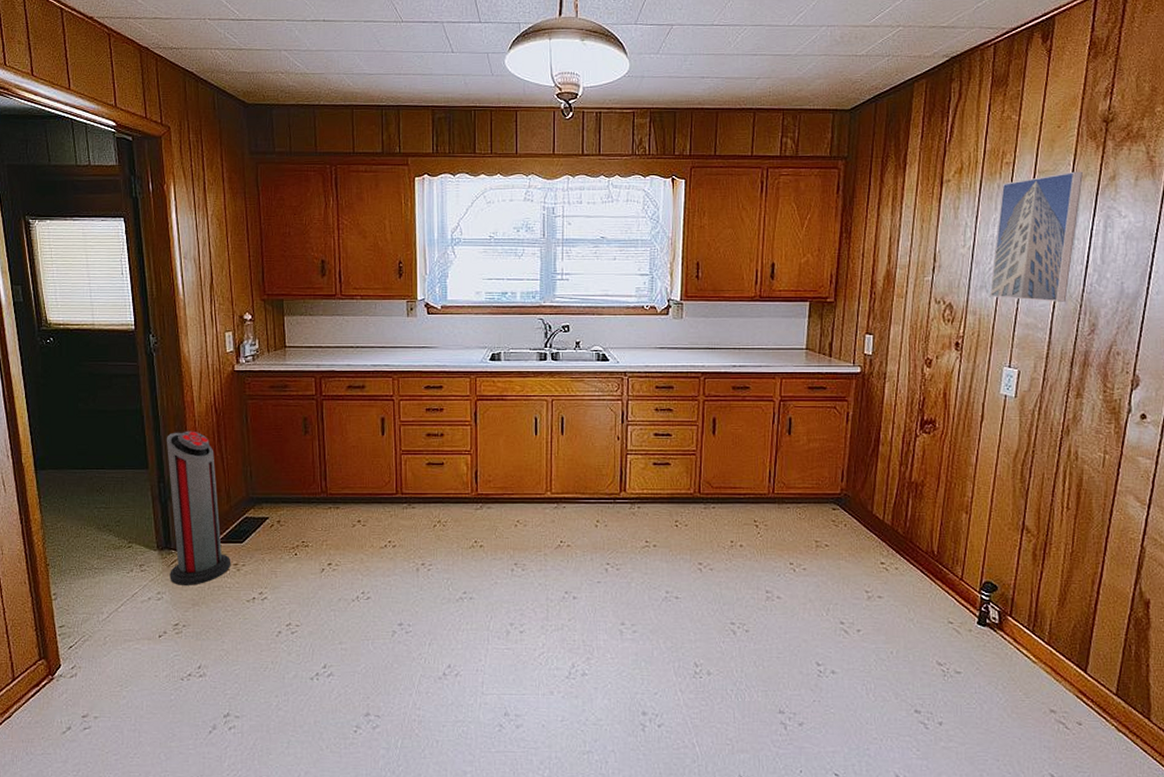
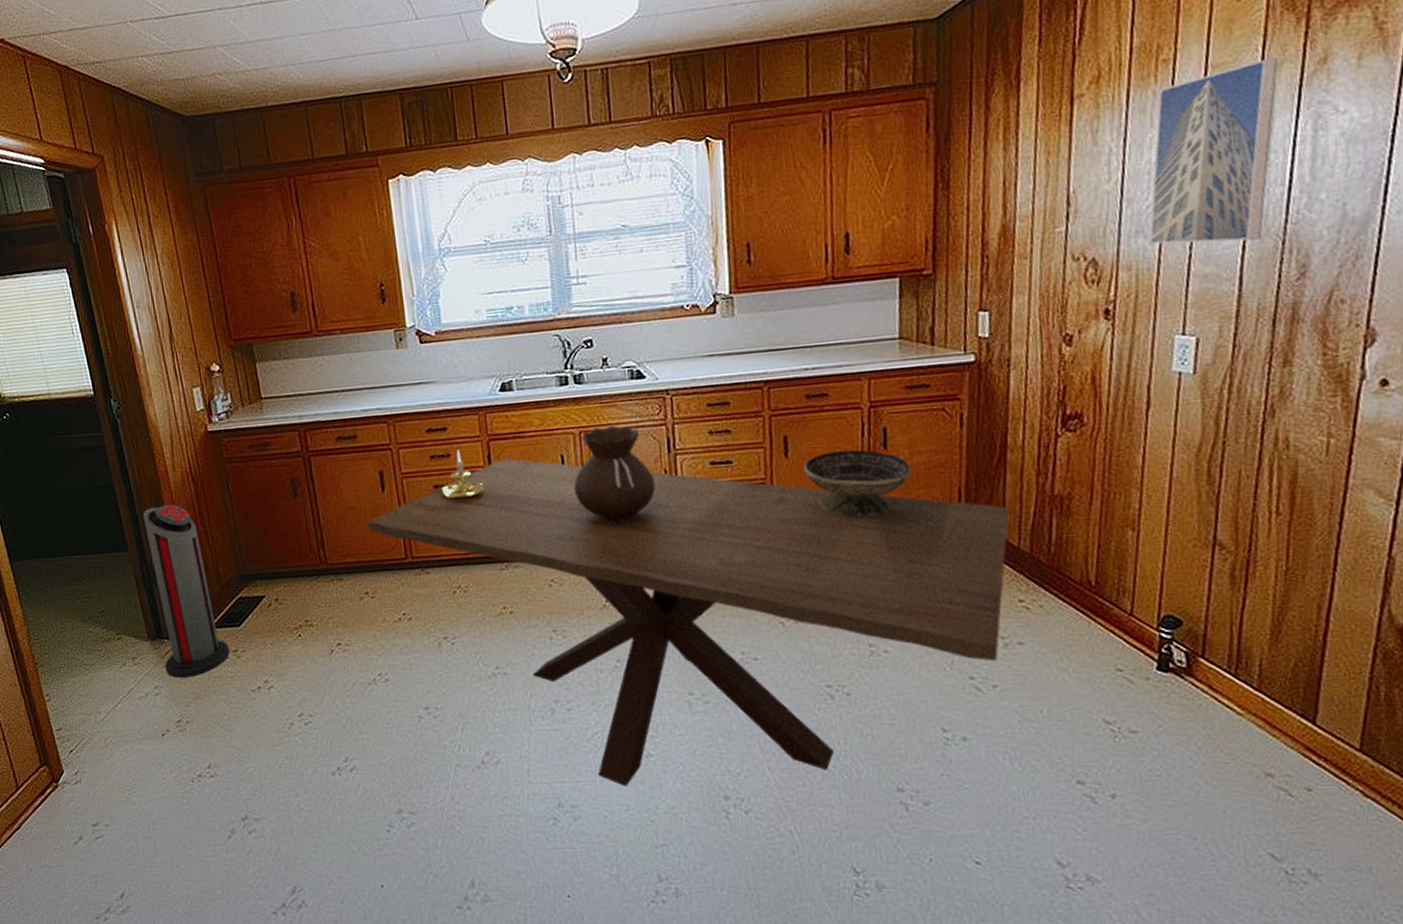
dining table: none [365,416,878,700] -> present [366,458,1009,787]
candle holder: none [433,406,469,448] -> present [442,450,484,501]
money bag: none [543,396,609,474] -> present [573,425,656,519]
decorative bowl: none [726,434,808,489] -> present [803,449,912,519]

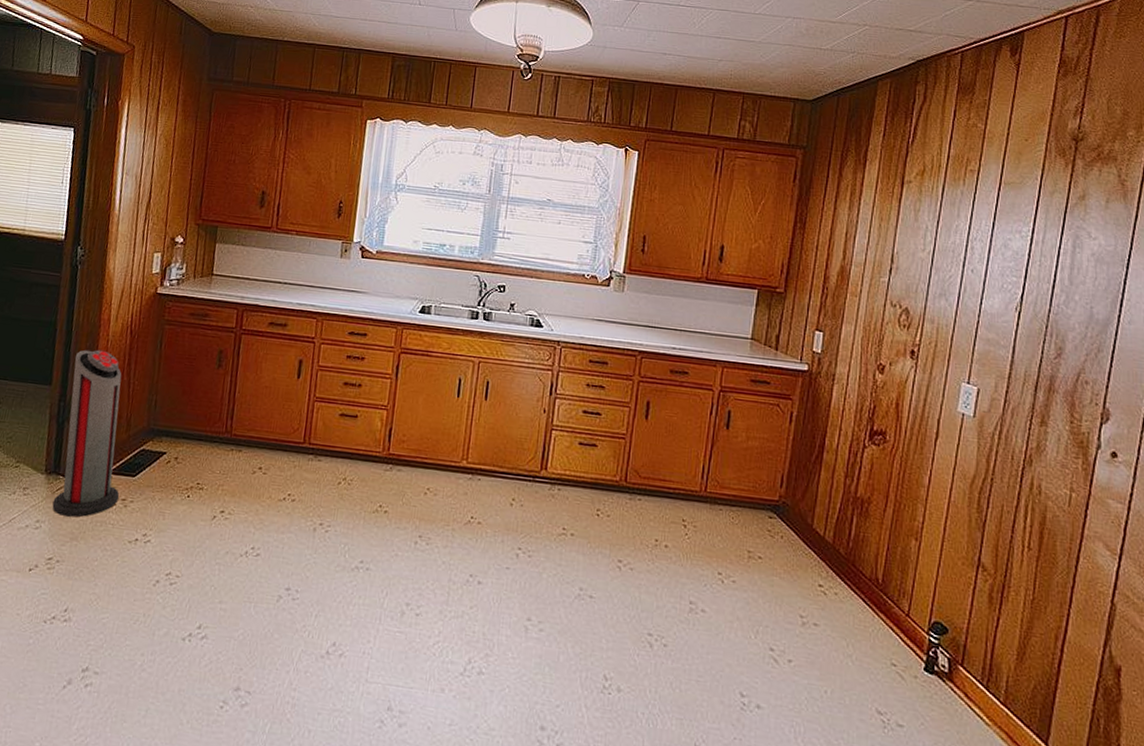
dining table: present [366,458,1009,787] -> none [276,370,820,716]
candle holder: present [442,450,484,501] -> none [350,356,387,401]
money bag: present [573,425,656,519] -> none [464,361,534,445]
decorative bowl: present [803,449,912,519] -> none [659,422,747,487]
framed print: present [1149,57,1278,245] -> none [949,186,1051,321]

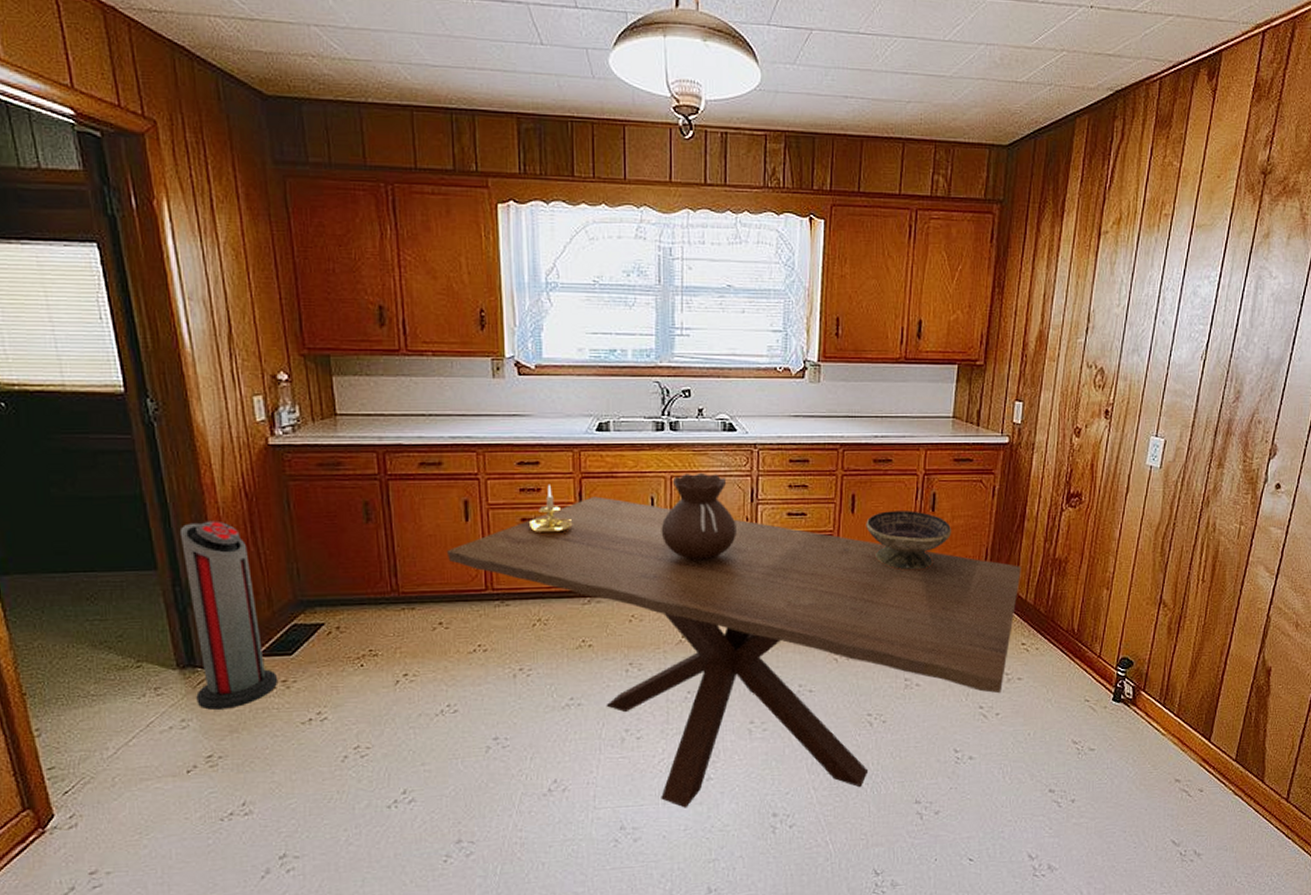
dining table: none [276,370,820,716] -> present [446,496,1021,808]
candle holder: none [350,356,387,401] -> present [530,485,573,535]
money bag: none [464,361,534,445] -> present [661,472,736,561]
decorative bowl: none [659,422,747,487] -> present [866,511,952,571]

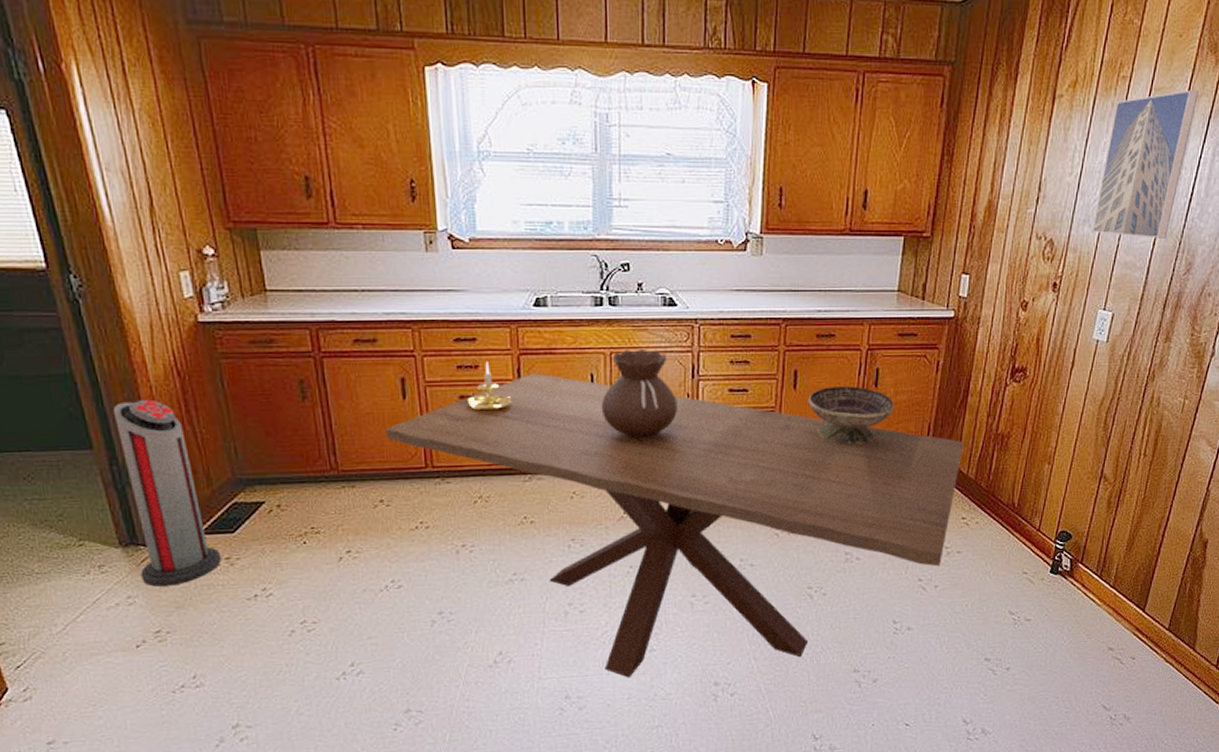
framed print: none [1141,226,1238,367] -> present [1092,89,1199,239]

